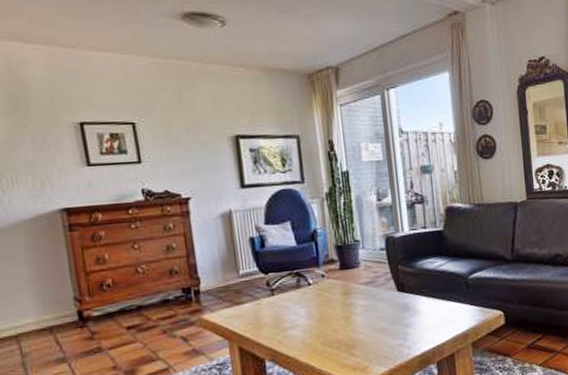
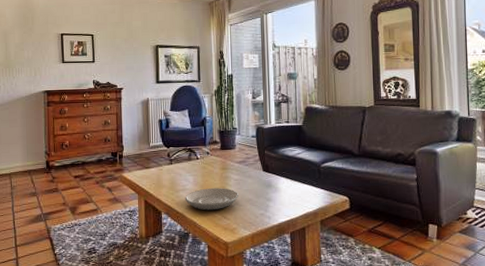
plate: none [296,318,368,350] -> present [185,188,238,211]

